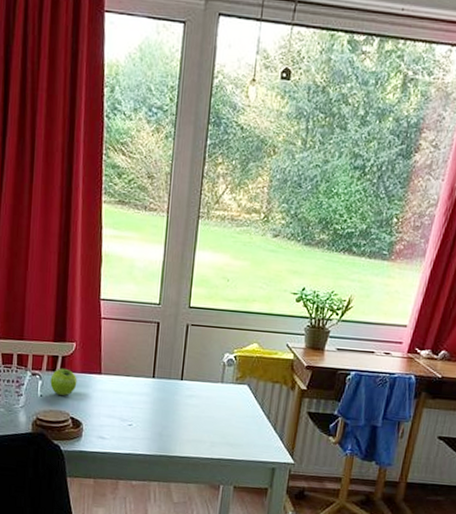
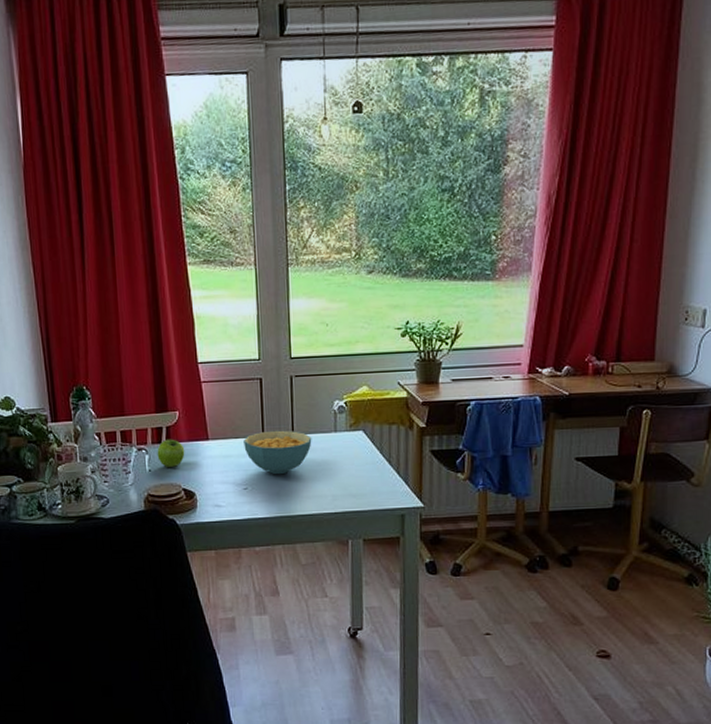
cereal bowl: none [134,373,199,416] -> present [243,430,312,474]

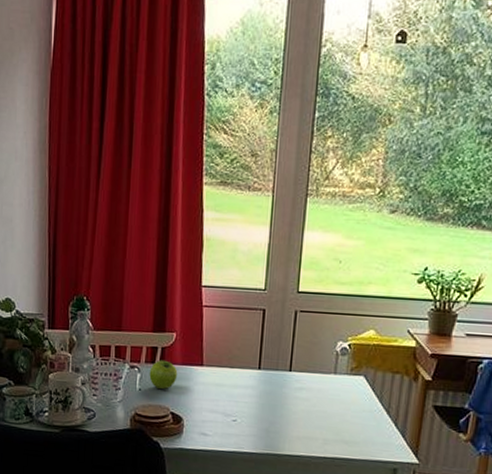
cereal bowl: present [243,430,312,474] -> none [238,364,310,410]

